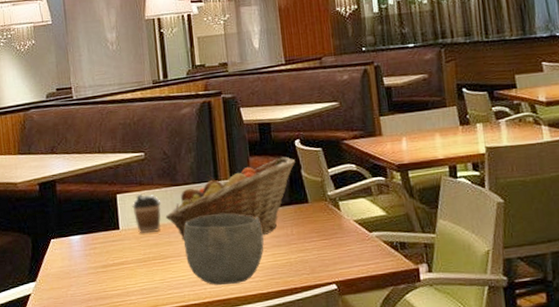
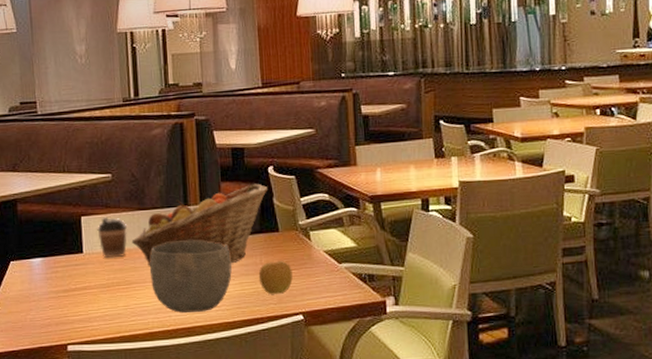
apple: none [290,231,325,266] -> present [258,261,293,296]

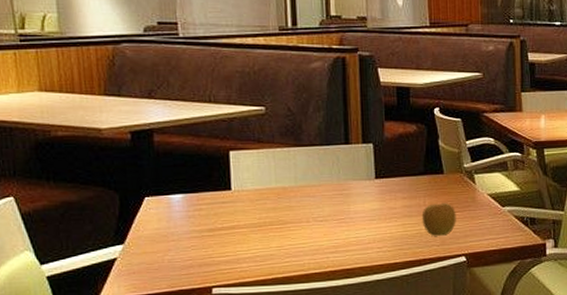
coffee cup: present [97,216,128,258] -> none [248,152,283,196]
fruit basket: present [131,183,268,267] -> none [286,124,434,207]
bowl: present [150,240,232,313] -> none [307,179,394,254]

